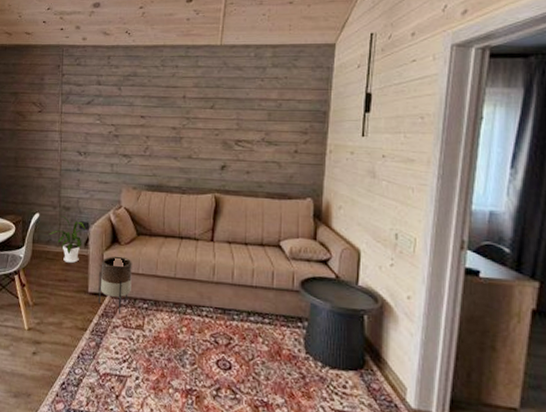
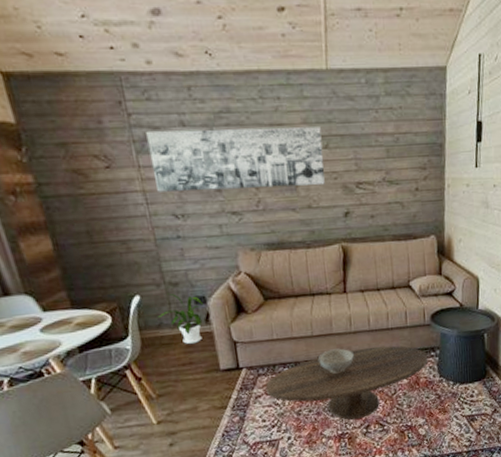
wall art: none [70,87,209,140] -> present [146,126,325,192]
planter: present [98,256,132,314] -> none [229,325,268,384]
coffee table: none [123,300,294,378] -> present [265,346,428,420]
decorative bowl: none [178,295,213,322] -> present [318,348,354,374]

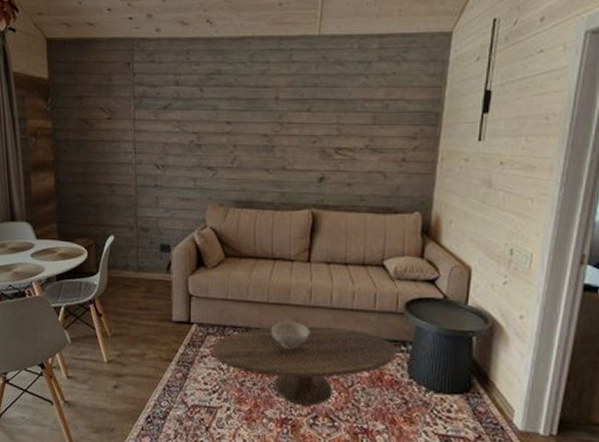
wall art: present [146,126,325,192] -> none [145,88,305,148]
house plant: present [157,293,203,345] -> none [125,237,167,291]

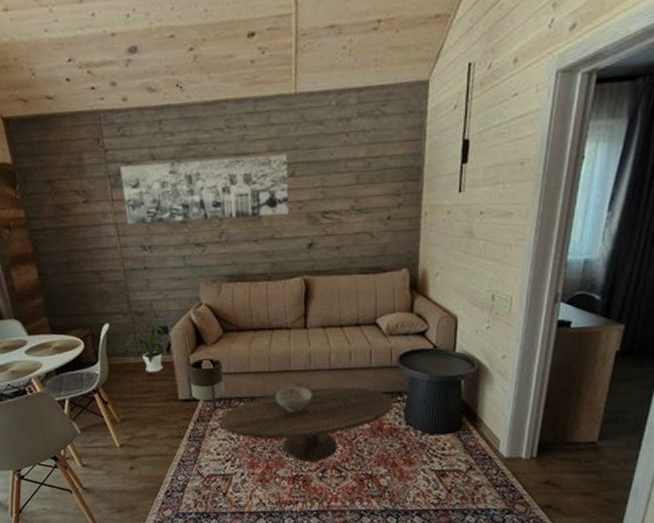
house plant: none [125,237,167,291] -> present [123,322,165,373]
wall art: none [145,88,305,148] -> present [120,154,289,225]
planter: none [183,280,220,343] -> present [187,357,225,417]

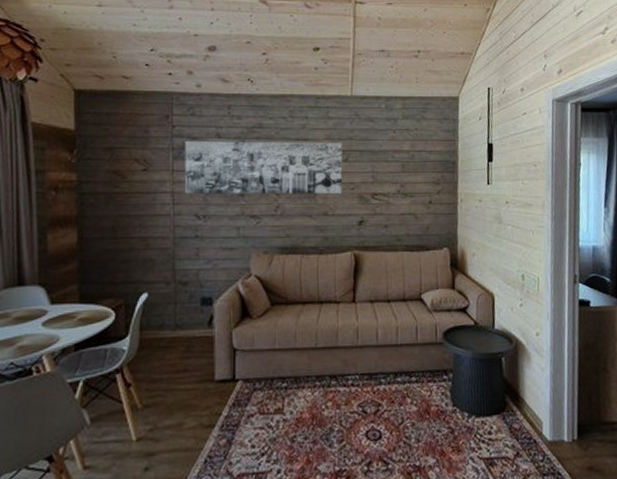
house plant: present [123,322,165,373] -> none [160,292,208,349]
planter: present [187,357,225,417] -> none [227,332,267,400]
coffee table: present [221,387,394,462] -> none [259,364,440,453]
decorative bowl: present [275,386,312,412] -> none [321,364,359,394]

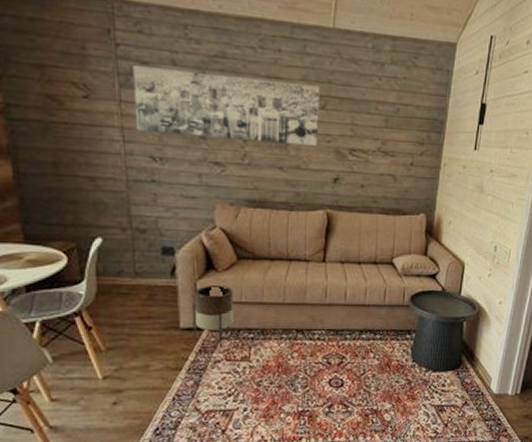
planter: none [227,332,267,400] -> present [192,284,233,348]

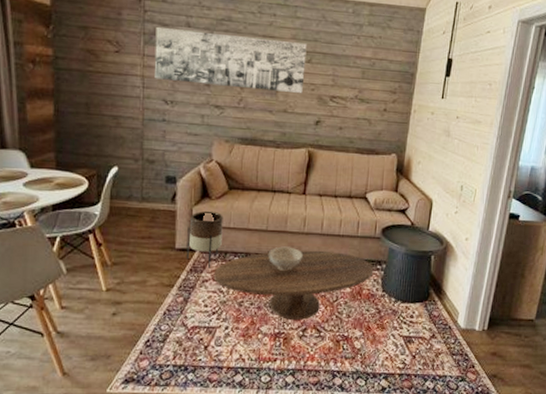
coffee table: none [226,322,403,397] -> present [213,250,374,320]
decorative bowl: none [288,320,325,346] -> present [269,246,303,271]

